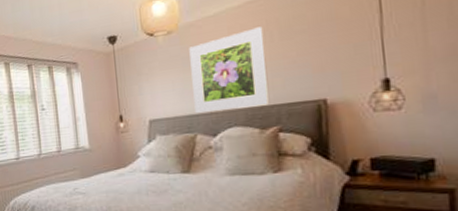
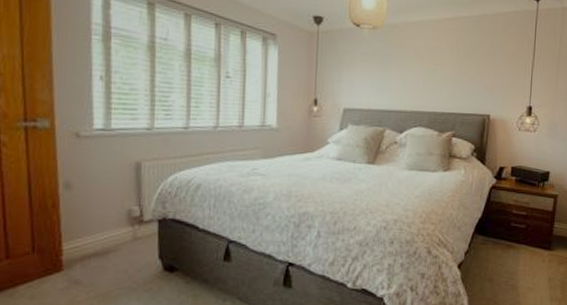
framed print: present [189,26,270,113] -> none [387,42,453,112]

